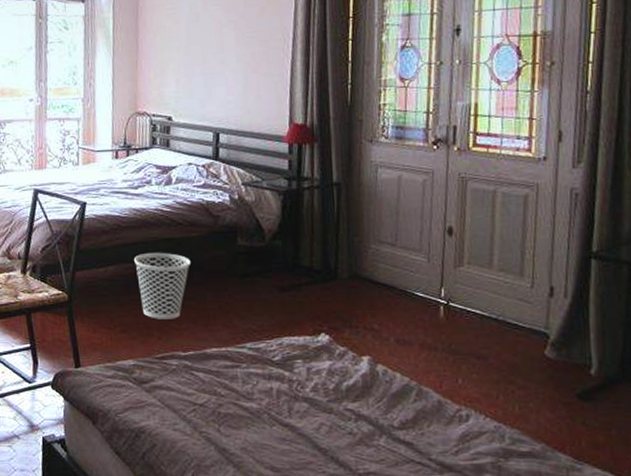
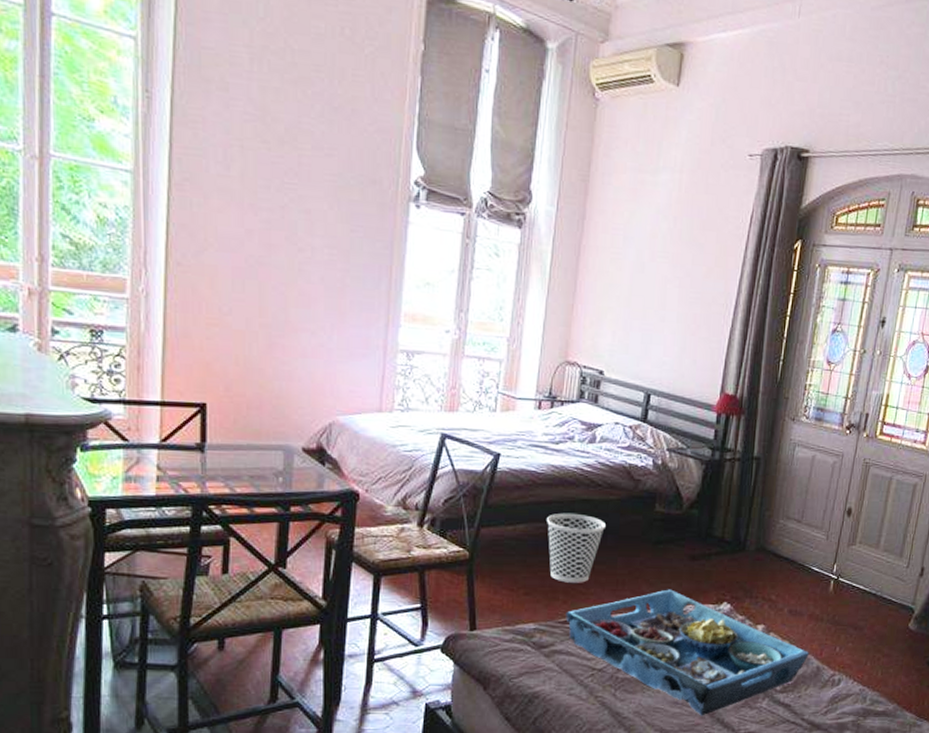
serving tray: none [162,322,426,454] -> present [566,589,809,716]

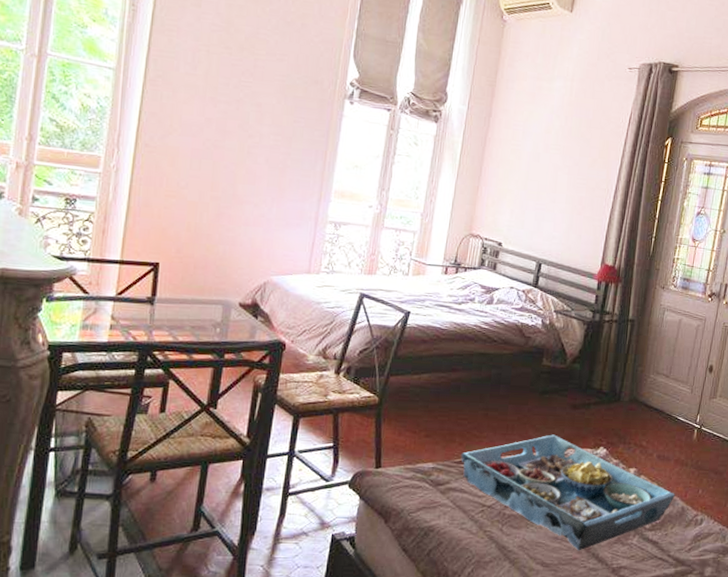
wastebasket: present [547,513,607,583] -> none [448,364,500,427]

